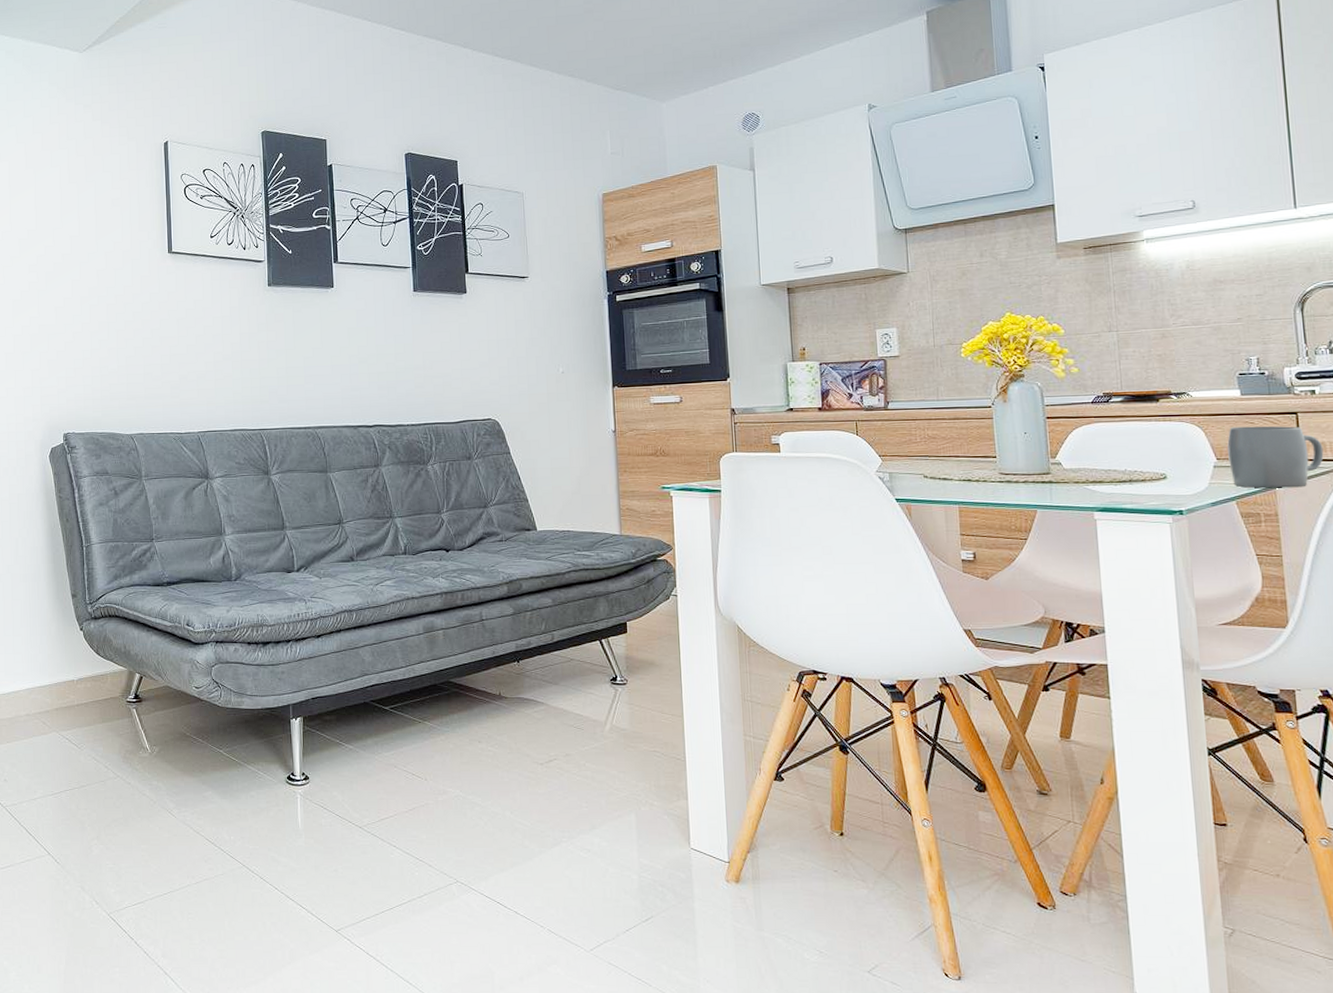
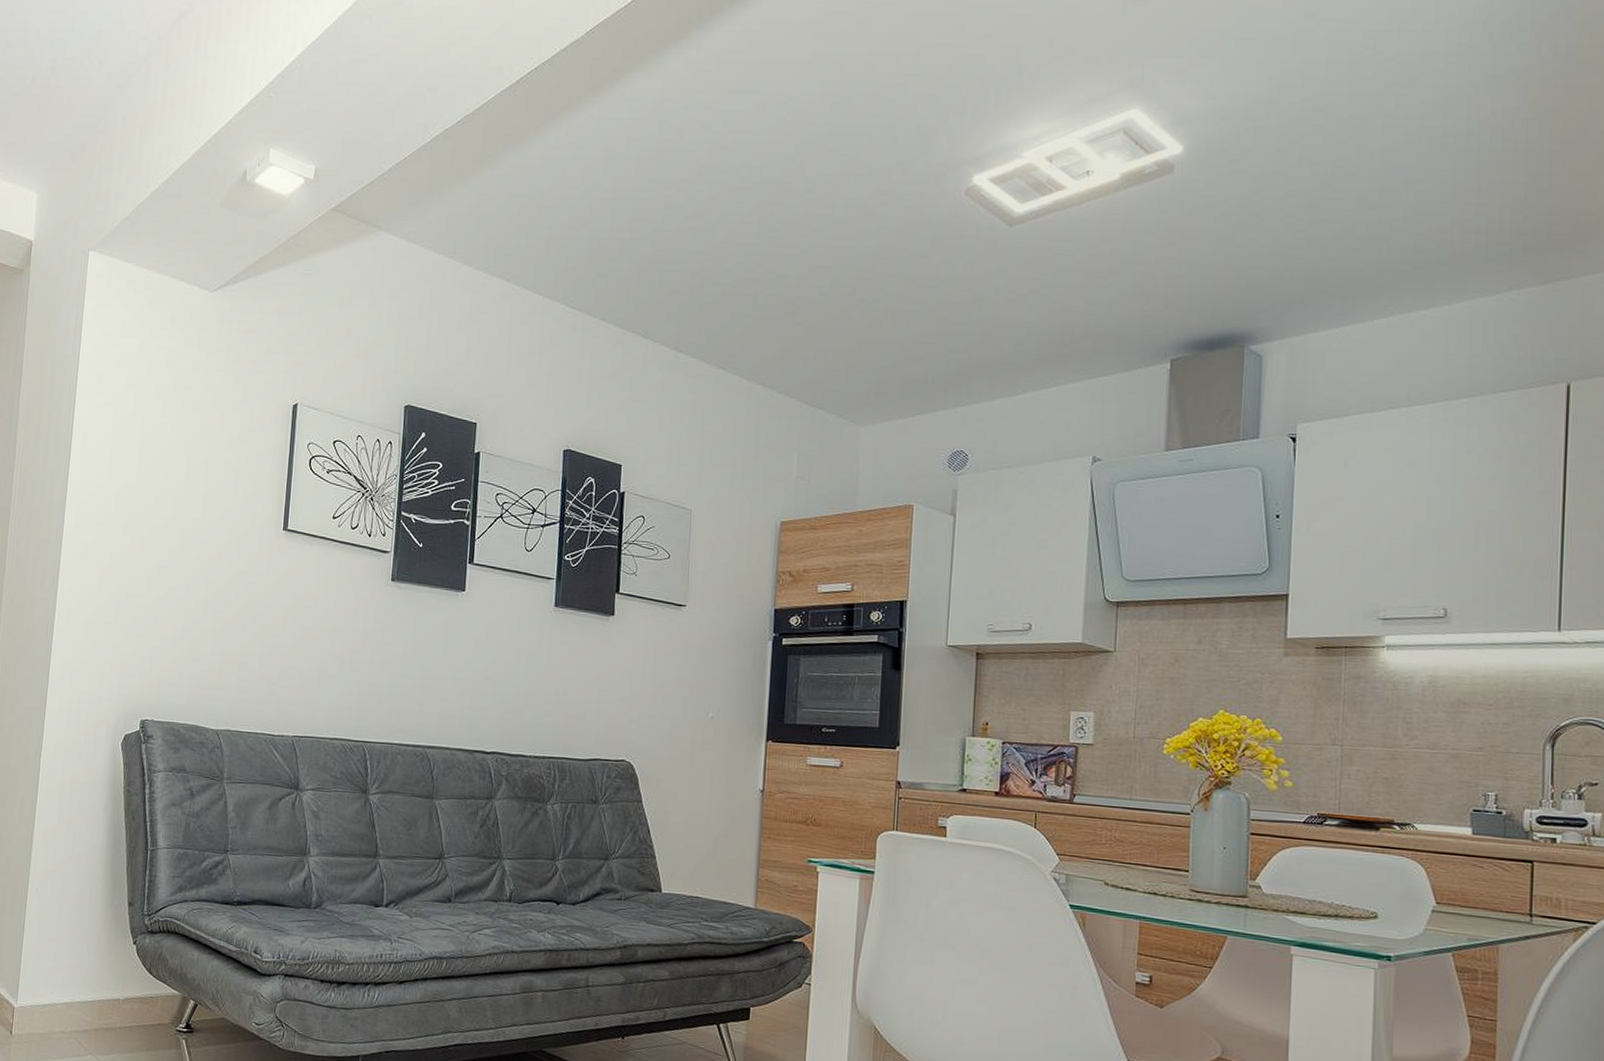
mug: present [1227,426,1324,489] -> none [1449,868,1558,947]

